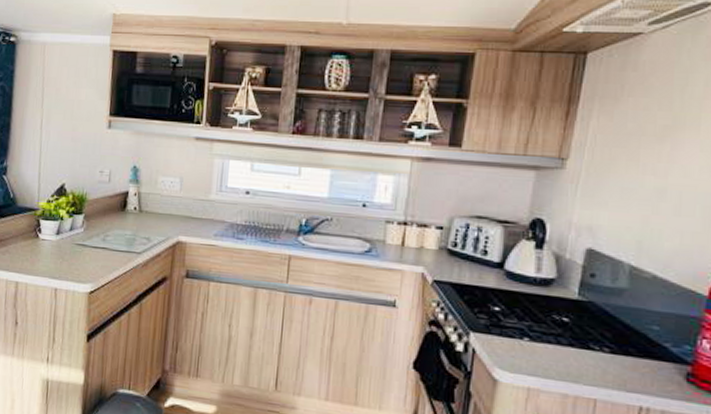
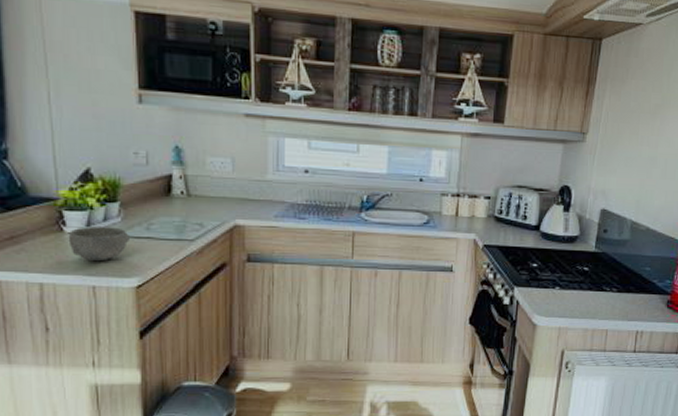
bowl: none [41,234,89,267] -> present [68,227,129,262]

